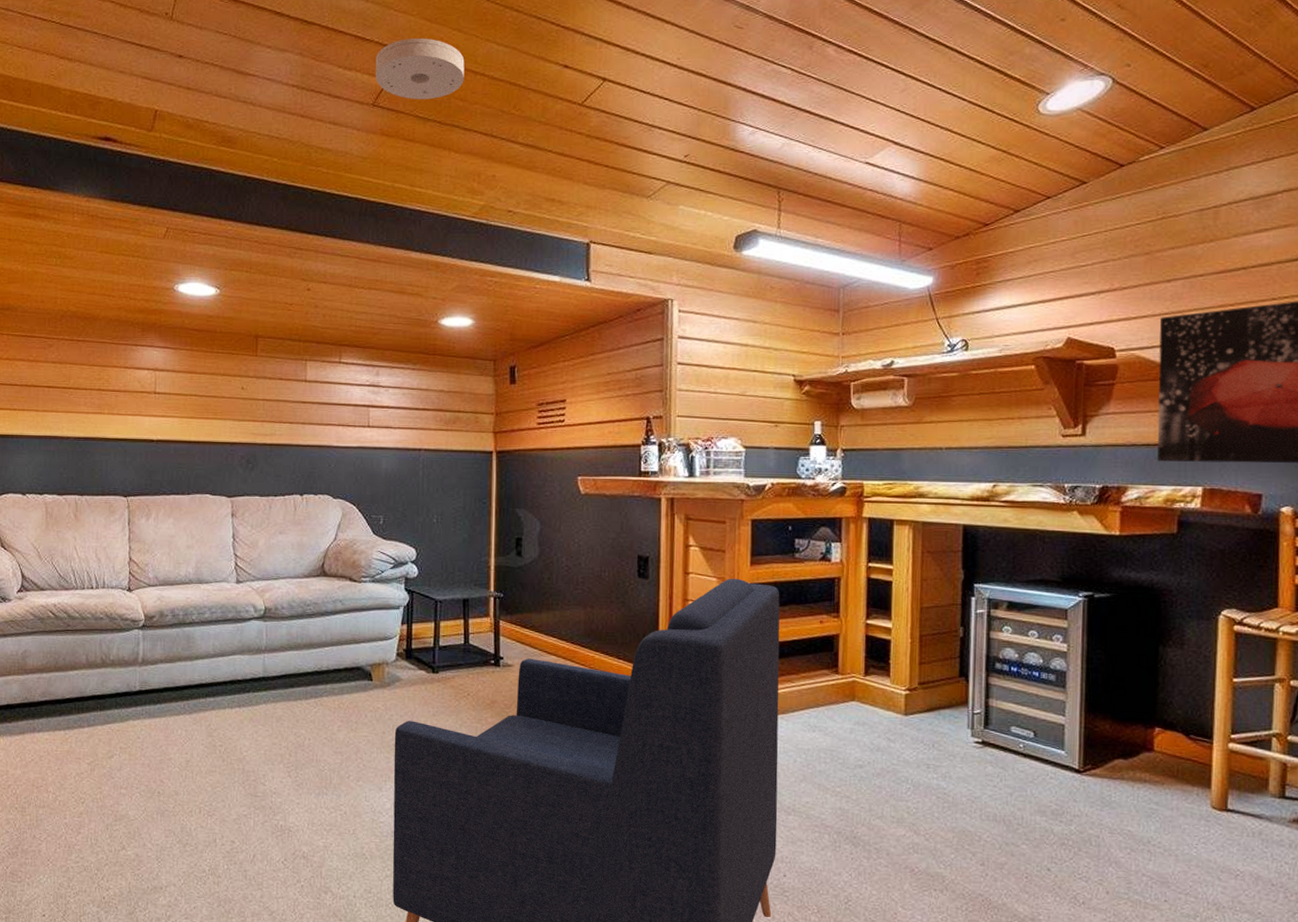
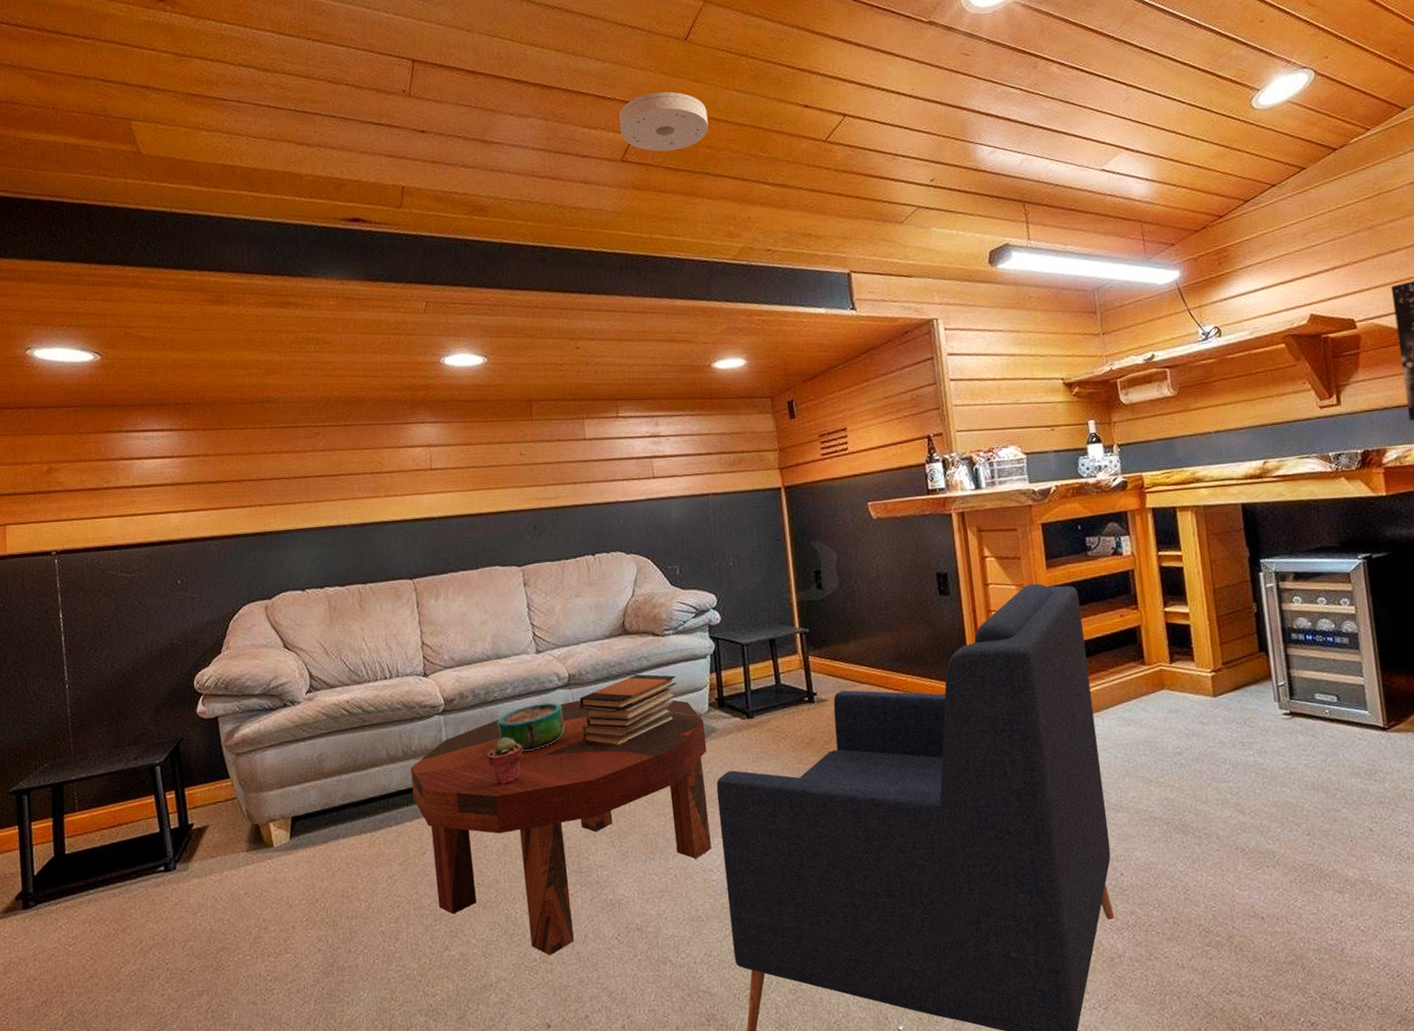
coffee table: none [106,633,390,870] -> present [411,699,711,956]
potted succulent: none [179,659,213,704] -> present [487,737,522,786]
decorative bowl: none [193,631,256,676] -> present [497,702,565,752]
book stack: none [272,615,368,682] -> present [579,674,677,747]

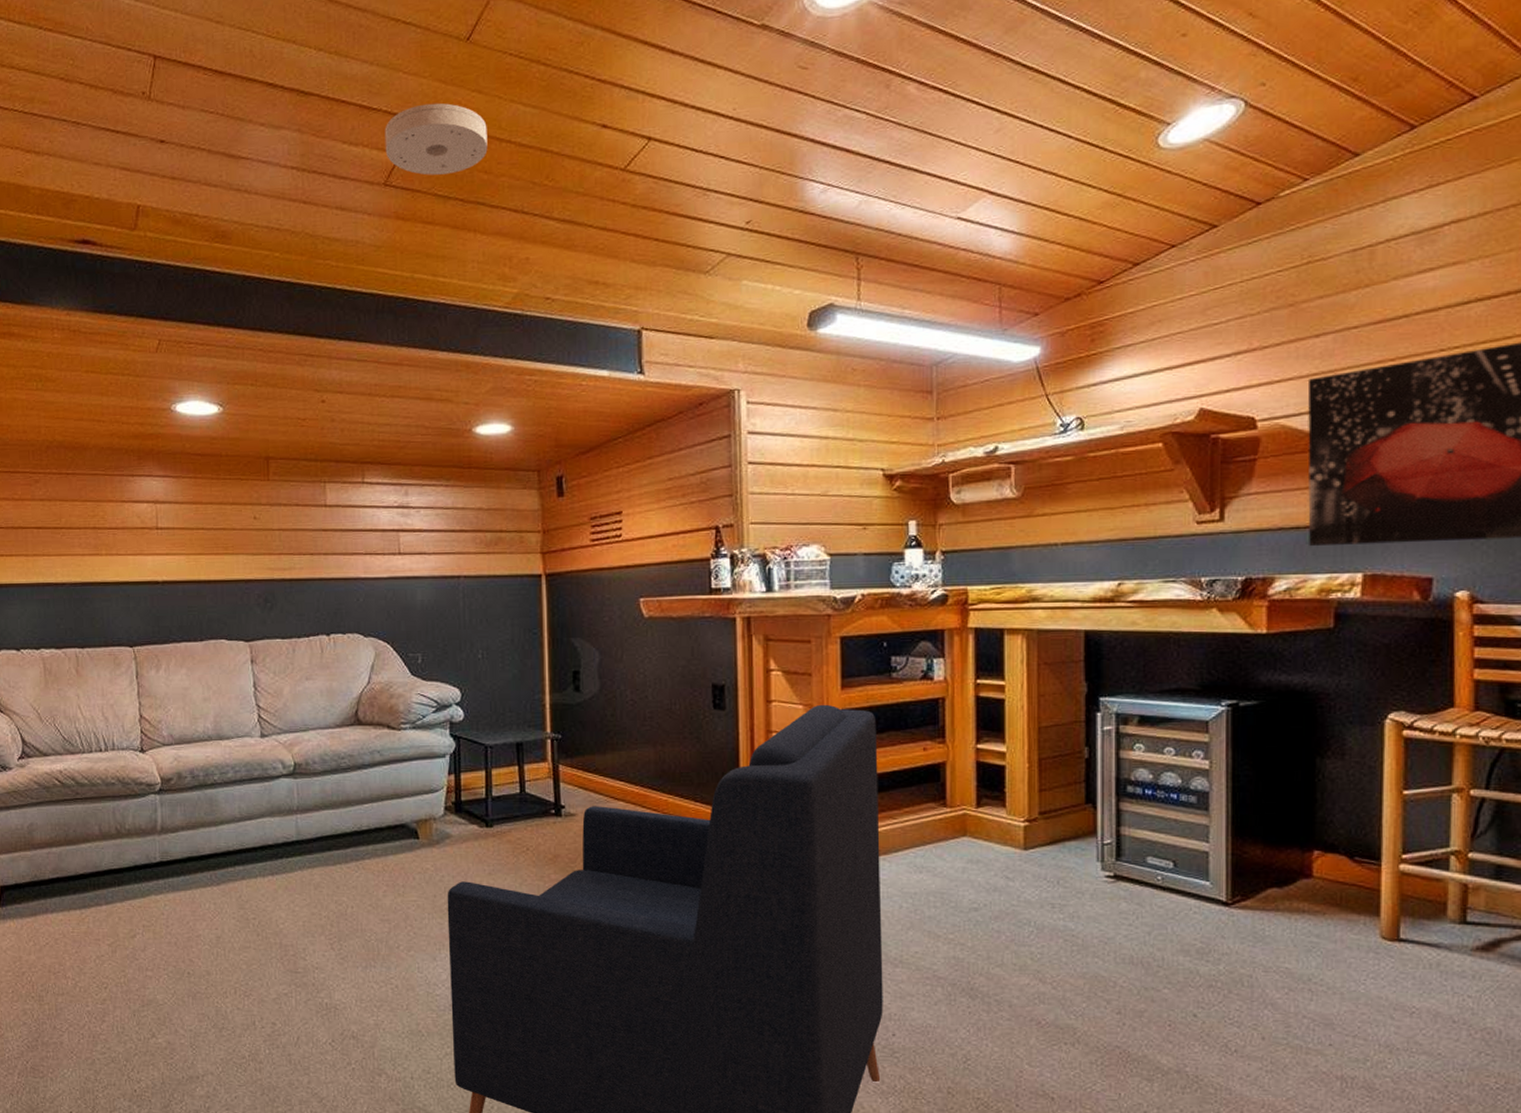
coffee table: present [411,699,711,956] -> none [123,791,439,1055]
potted succulent: present [487,737,522,786] -> none [203,824,241,874]
decorative bowl: present [497,702,565,752] -> none [216,791,287,841]
book stack: present [579,674,677,747] -> none [304,768,411,844]

